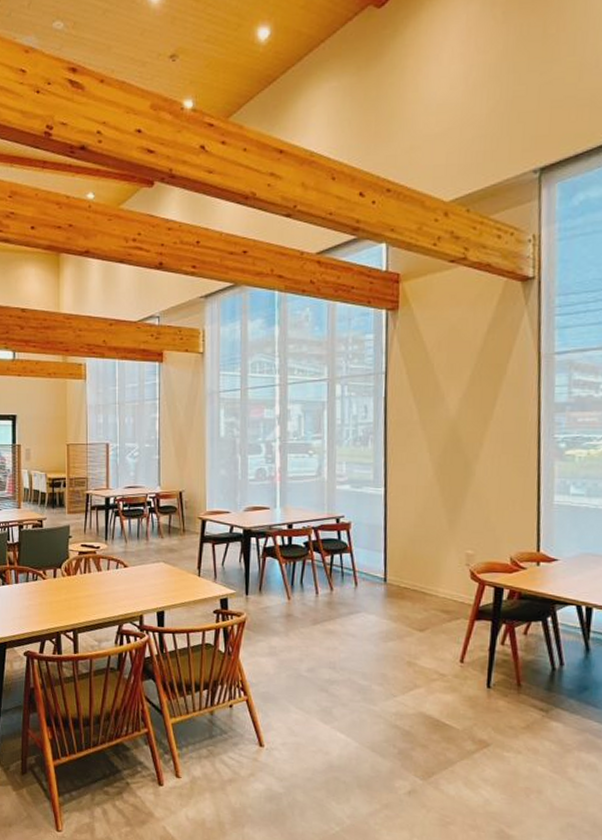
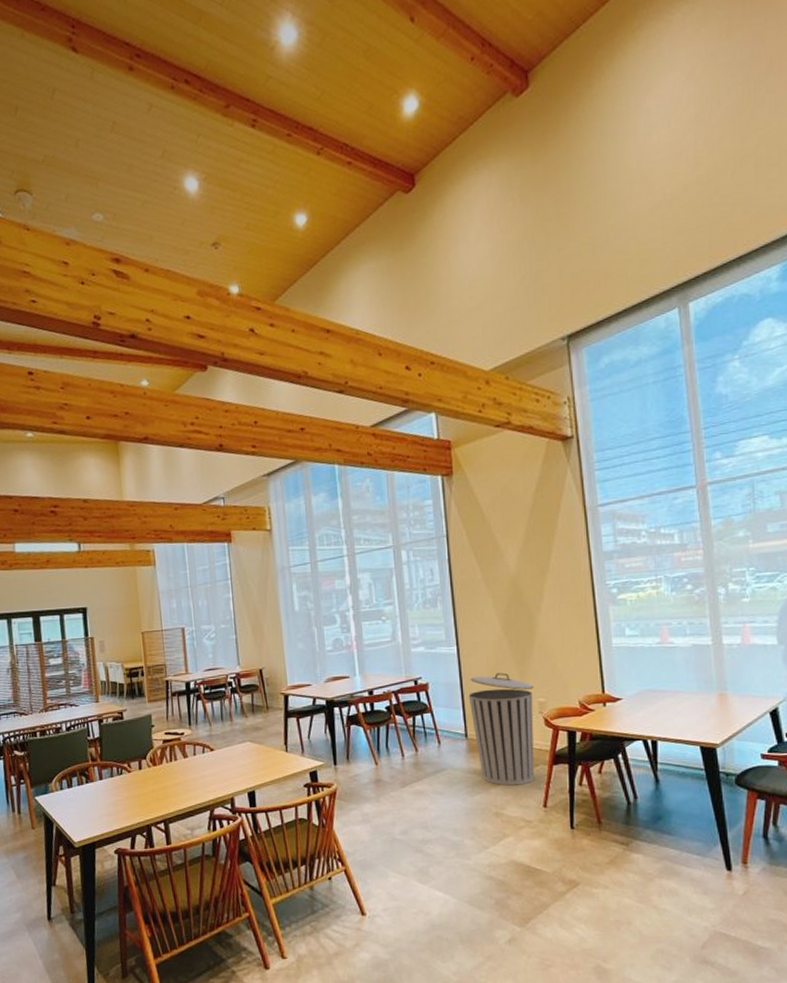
trash can: none [391,519,463,637] -> present [468,673,535,786]

